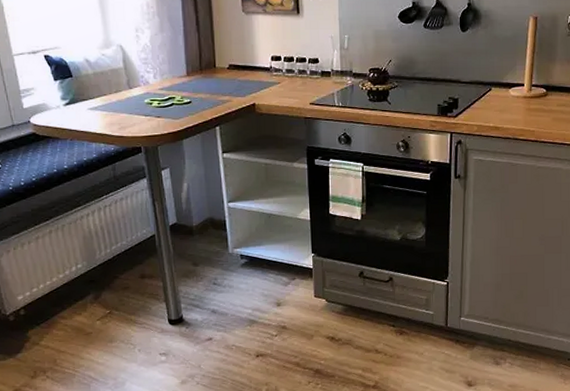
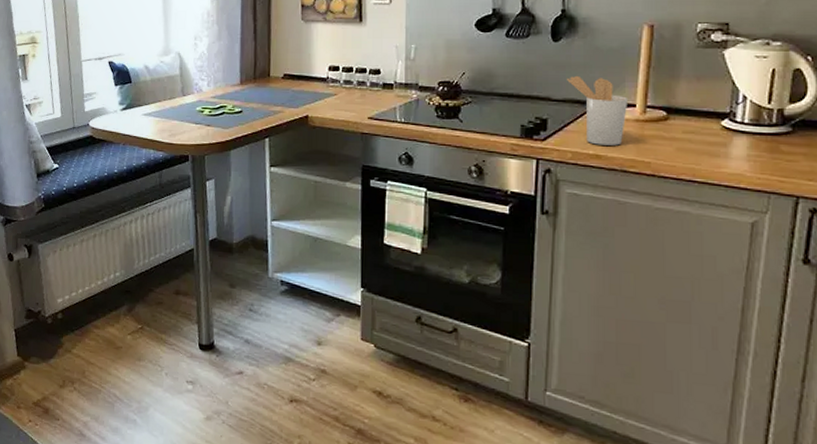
utensil holder: none [473,61,519,119] -> present [567,76,629,146]

